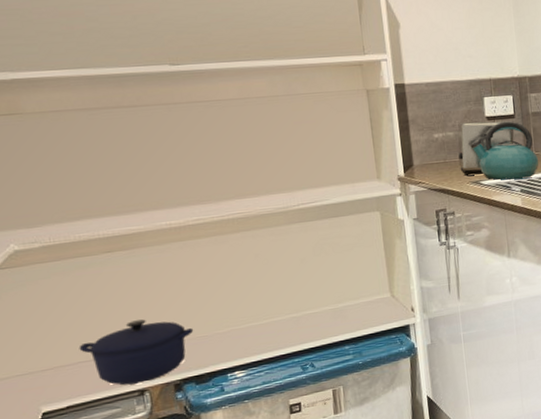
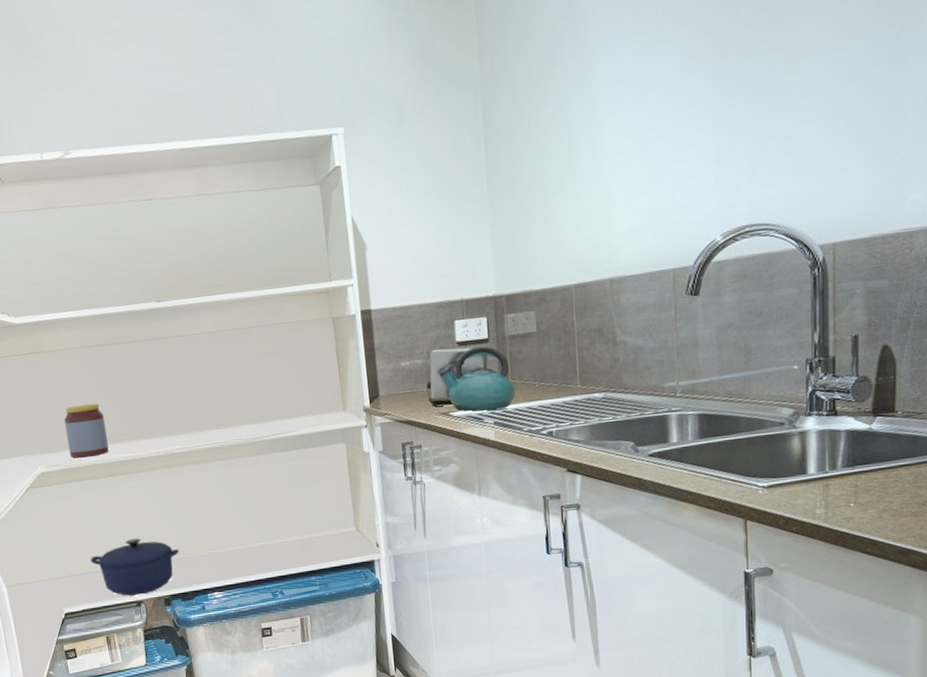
jar: none [47,172,107,233] -> present [63,403,109,458]

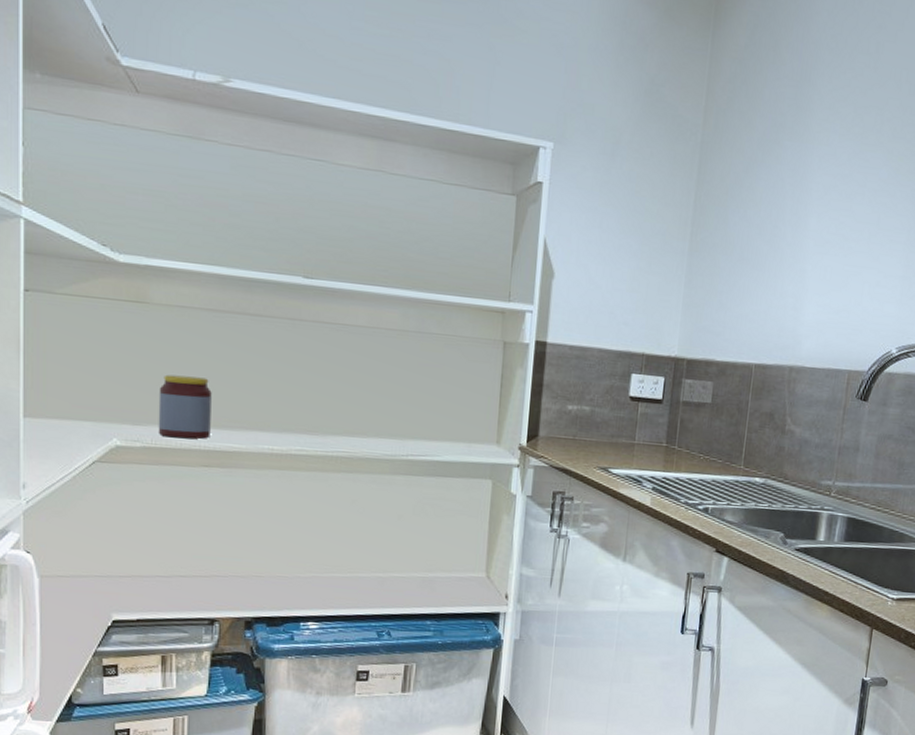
cooking pot: present [90,537,180,596] -> none [159,543,275,612]
toaster: present [425,347,488,406] -> none [588,398,658,462]
kettle: present [439,345,516,411] -> none [605,405,680,476]

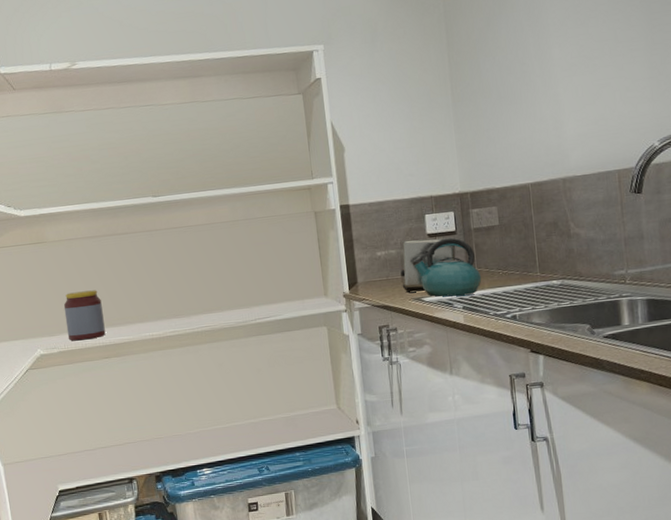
toaster: none [588,398,658,462] -> present [399,238,456,292]
kettle: none [605,405,680,476] -> present [412,237,482,297]

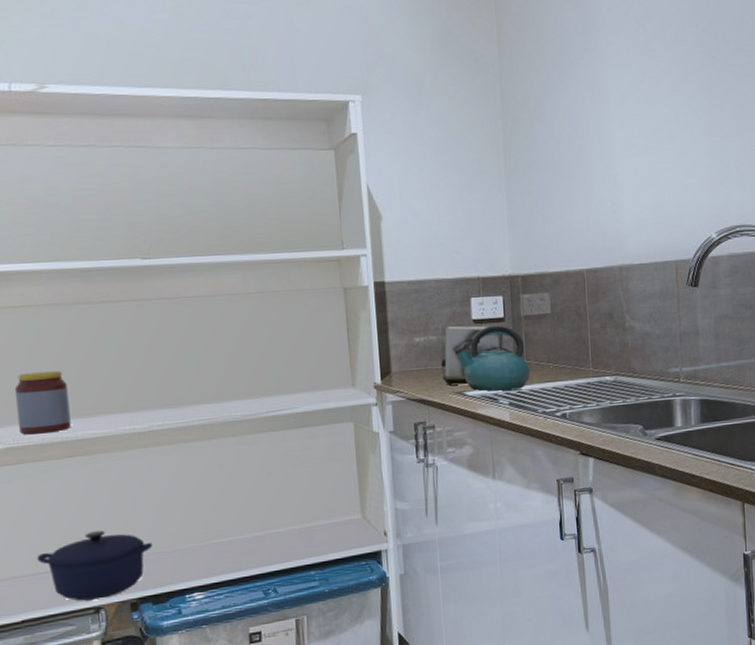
cooking pot: none [85,416,171,473] -> present [36,529,153,601]

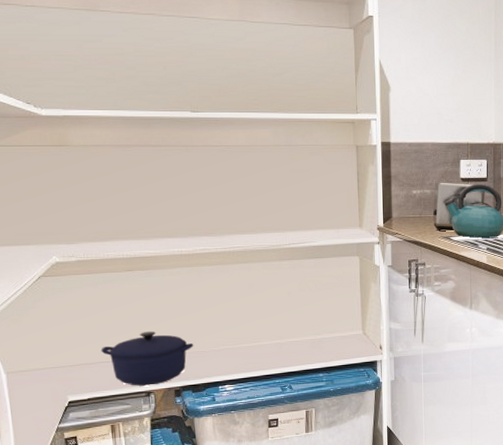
jar: present [14,371,71,435] -> none [85,200,131,251]

